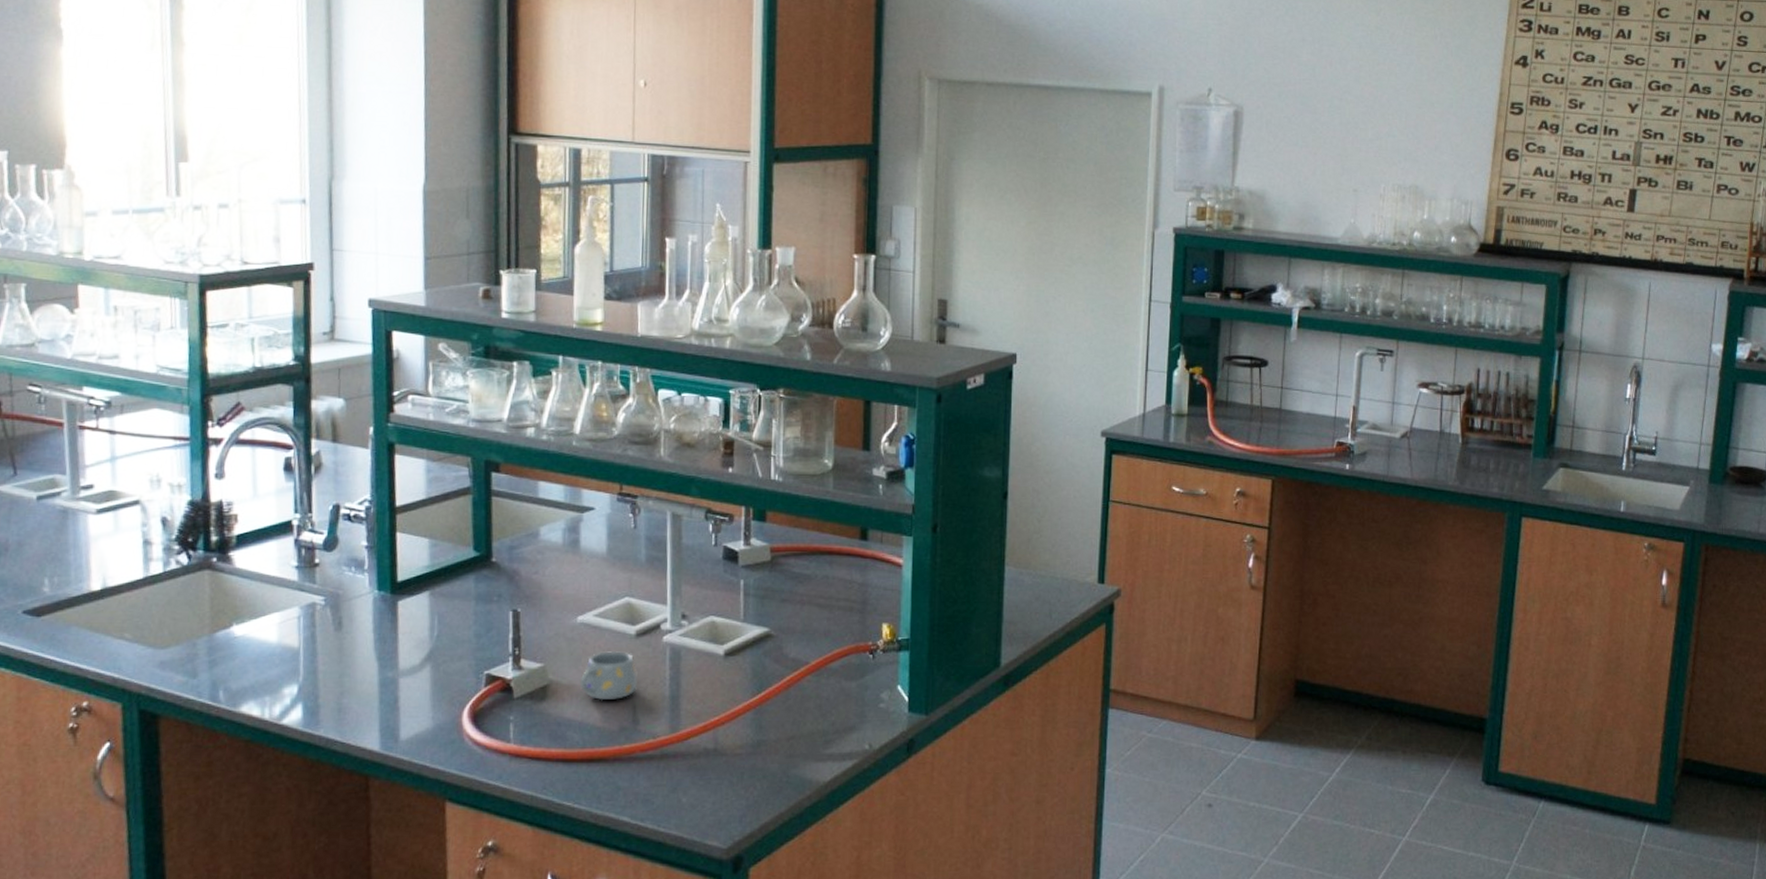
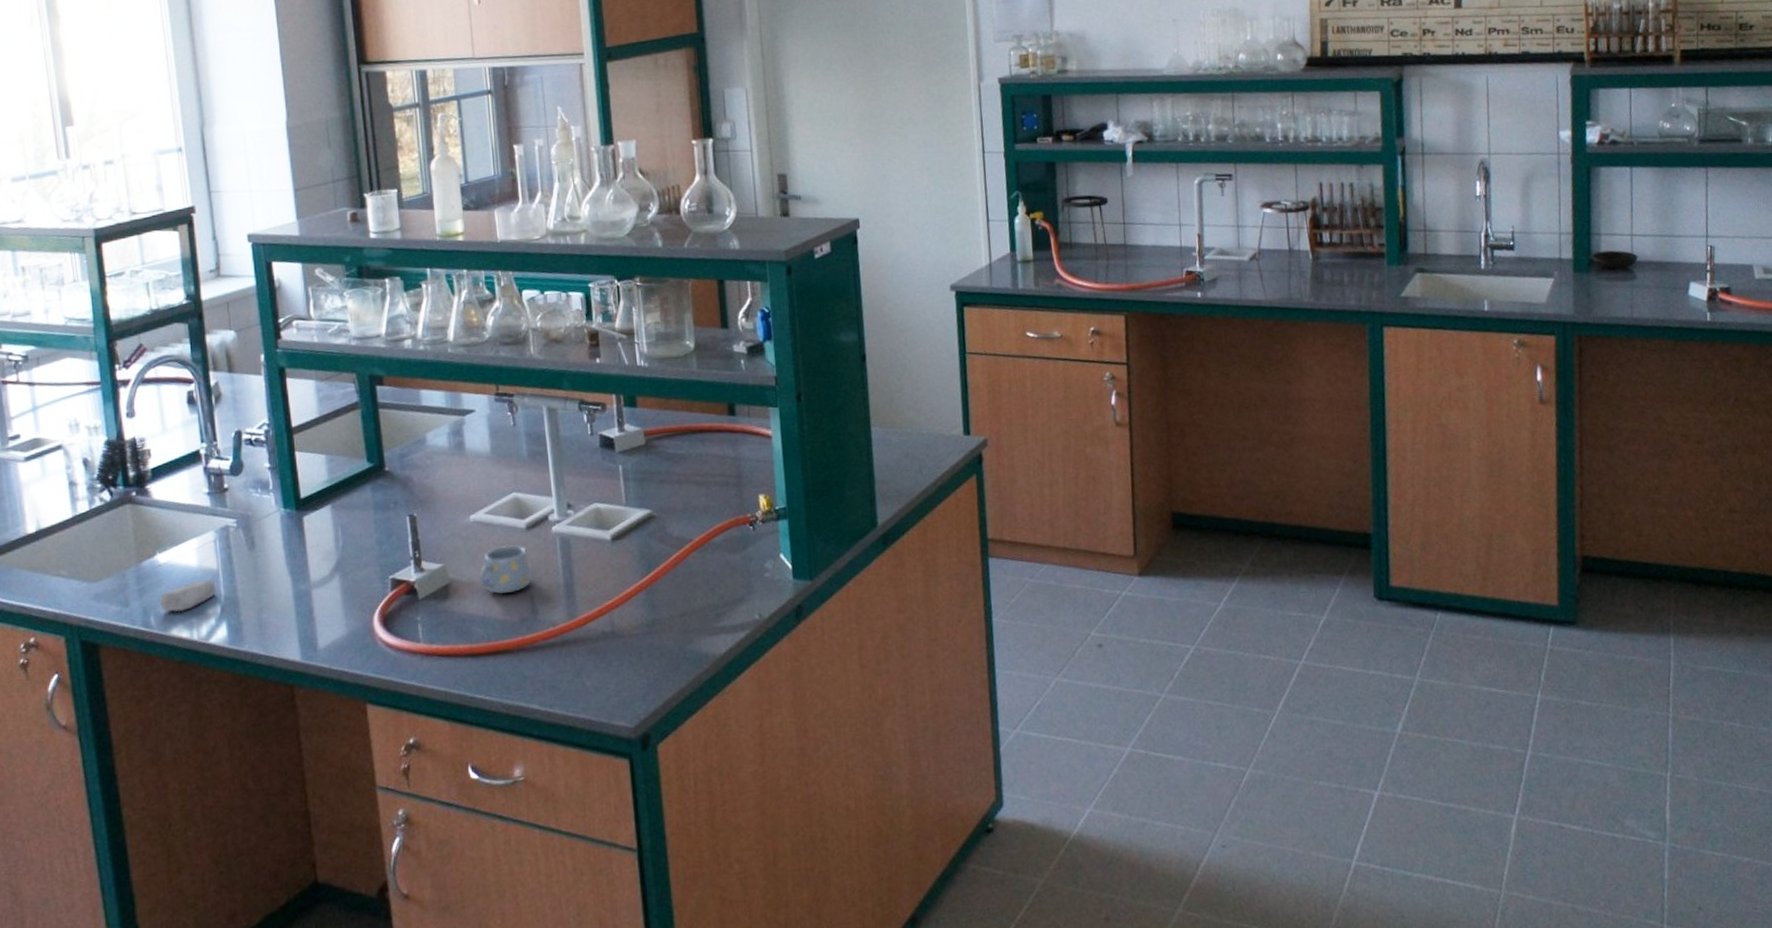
soap bar: none [231,656,296,688] -> present [160,579,218,612]

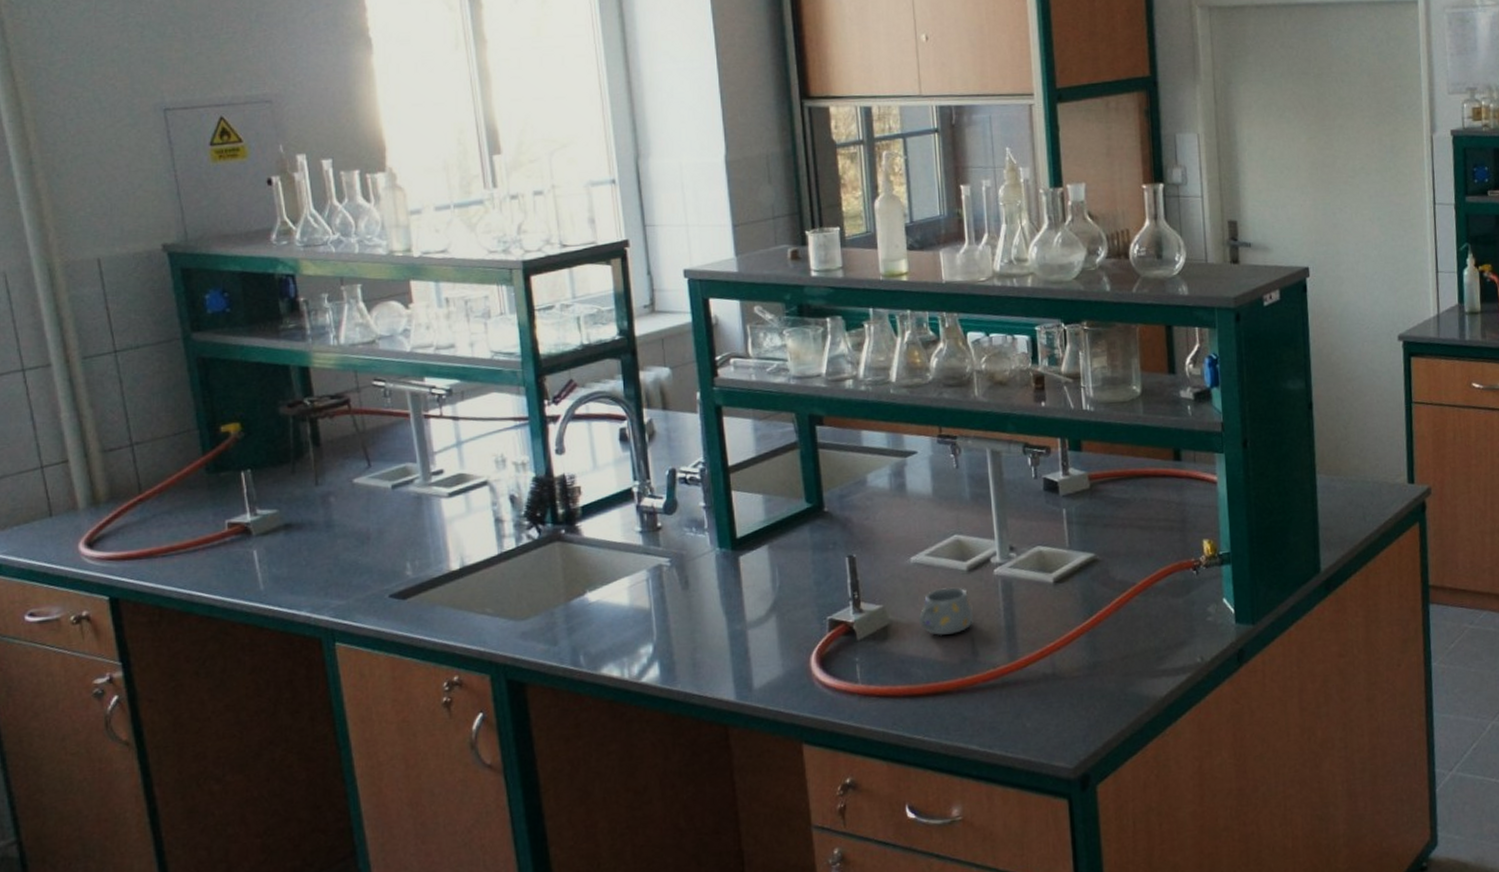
soap bar: present [160,579,218,612] -> none [590,618,650,651]

